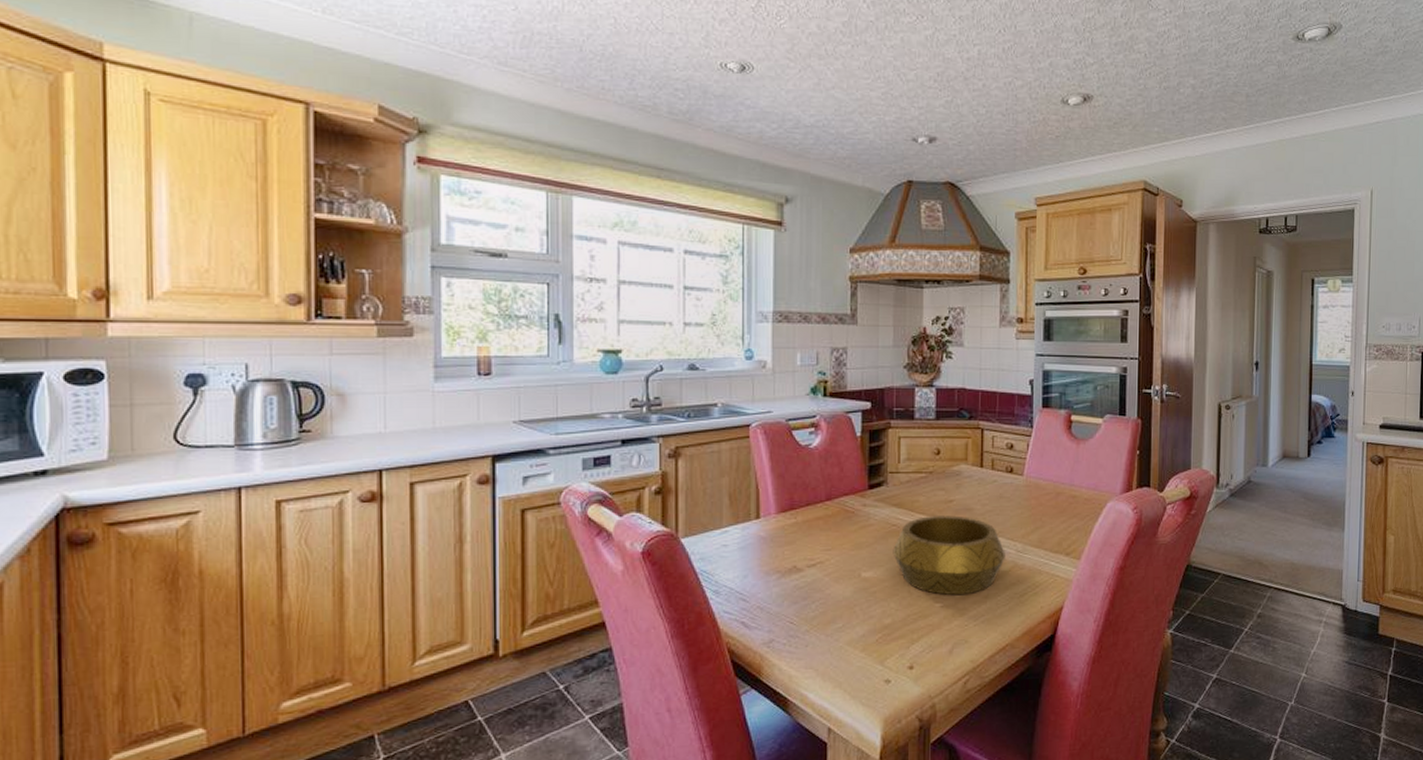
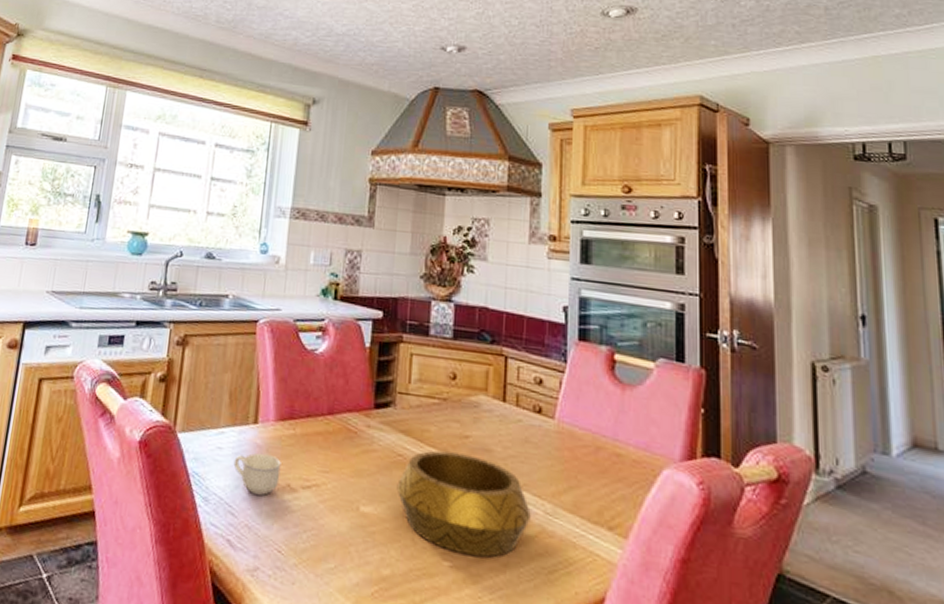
cup: none [740,543,786,579] -> present [233,452,281,495]

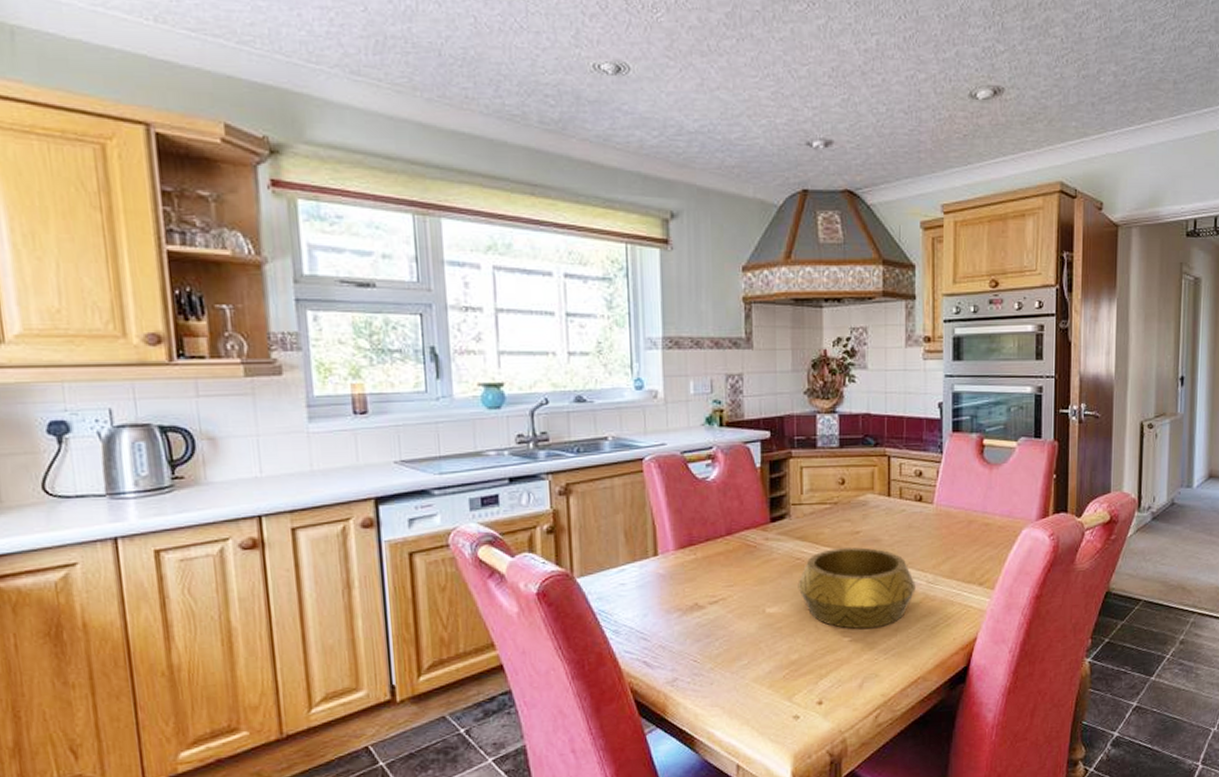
cup: present [233,452,281,495] -> none [639,580,687,618]

